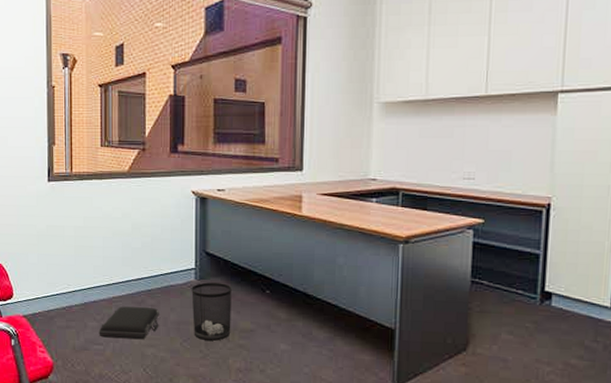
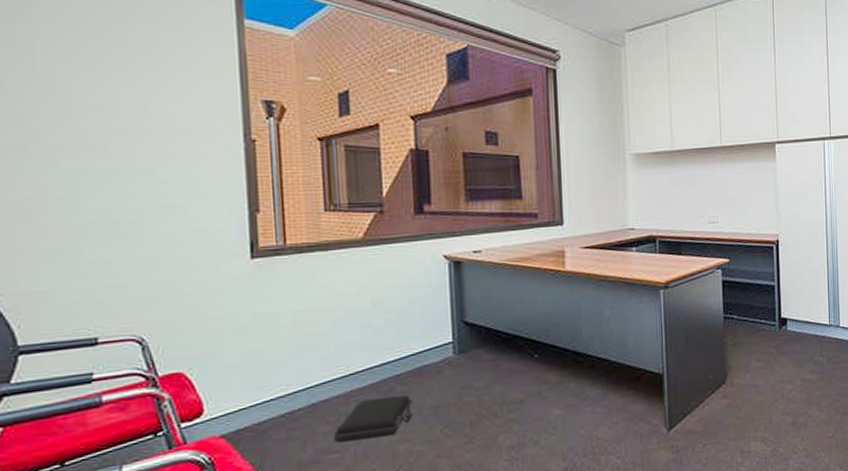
waste bin: present [191,282,232,341] -> none [450,353,499,422]

